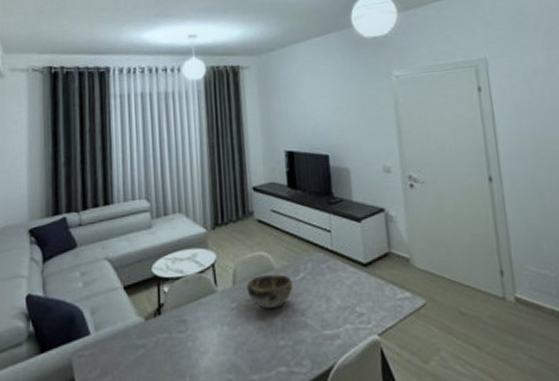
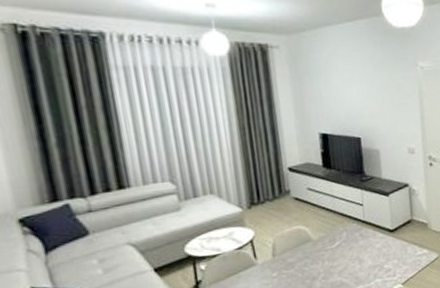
decorative bowl: present [246,274,293,308] -> none [286,244,330,274]

